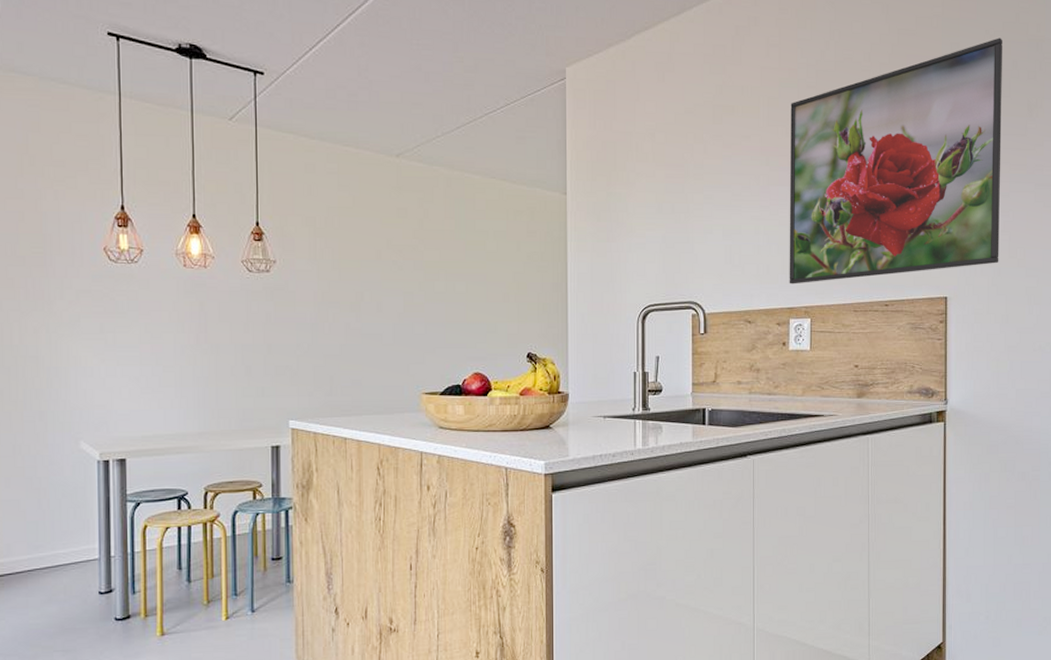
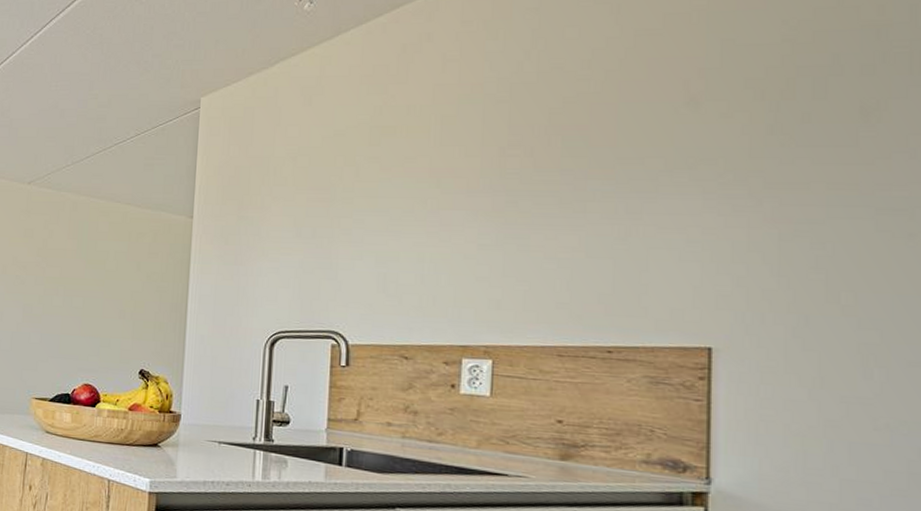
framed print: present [789,38,1002,284] -> none [463,28,813,320]

